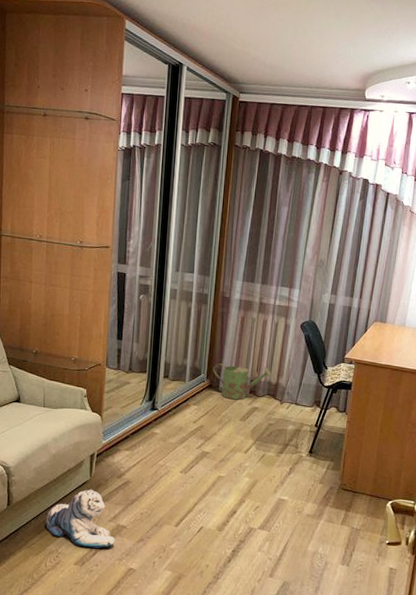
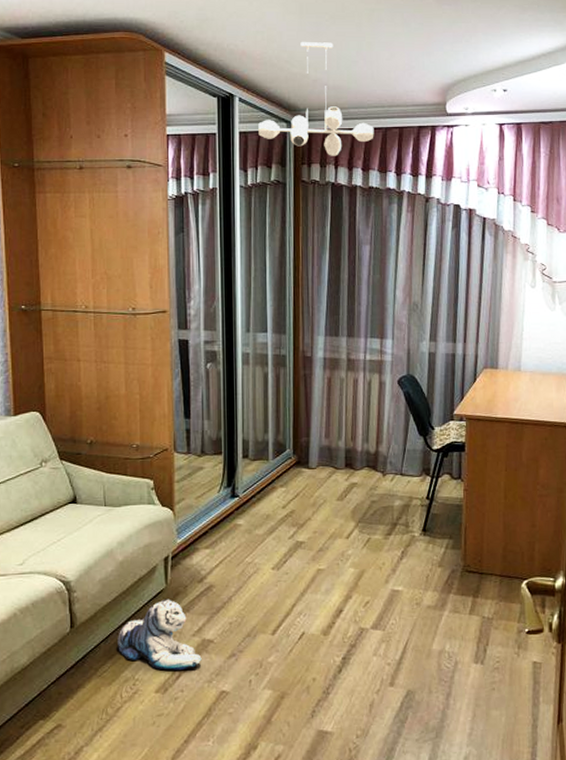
ceiling light fixture: none [201,22,301,127] -> present [258,41,374,156]
watering can: present [212,363,273,400] -> none [299,434,370,477]

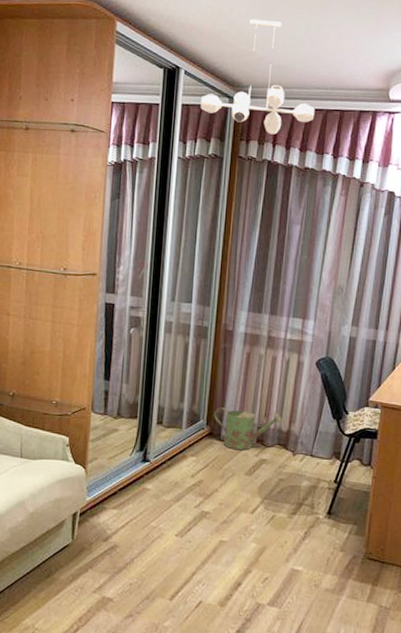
plush toy: present [118,599,202,670] -> none [21,553,100,624]
watering can: none [299,434,370,477] -> present [213,407,283,451]

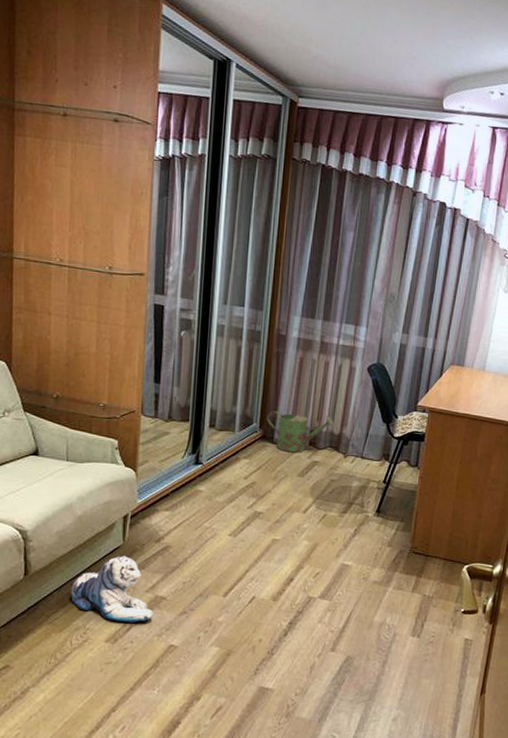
plush toy: none [21,553,100,624] -> present [71,555,153,623]
ceiling light fixture: present [200,18,315,135] -> none [253,13,370,138]

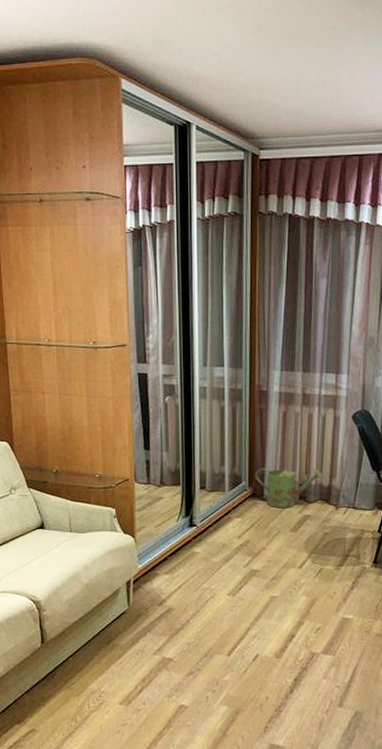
plush toy: present [71,555,153,623] -> none [84,619,162,685]

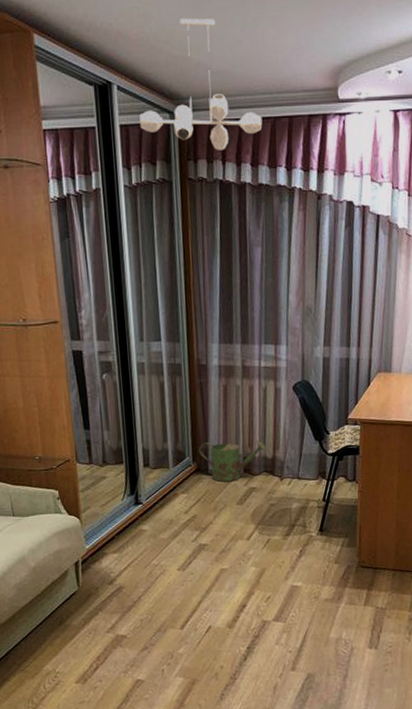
ceiling light fixture: none [215,64,333,186] -> present [139,17,263,151]

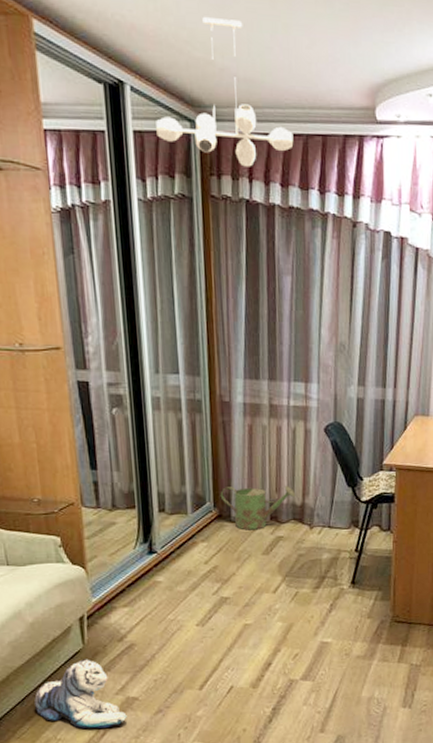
plush toy: none [36,600,117,663] -> present [34,659,127,729]

